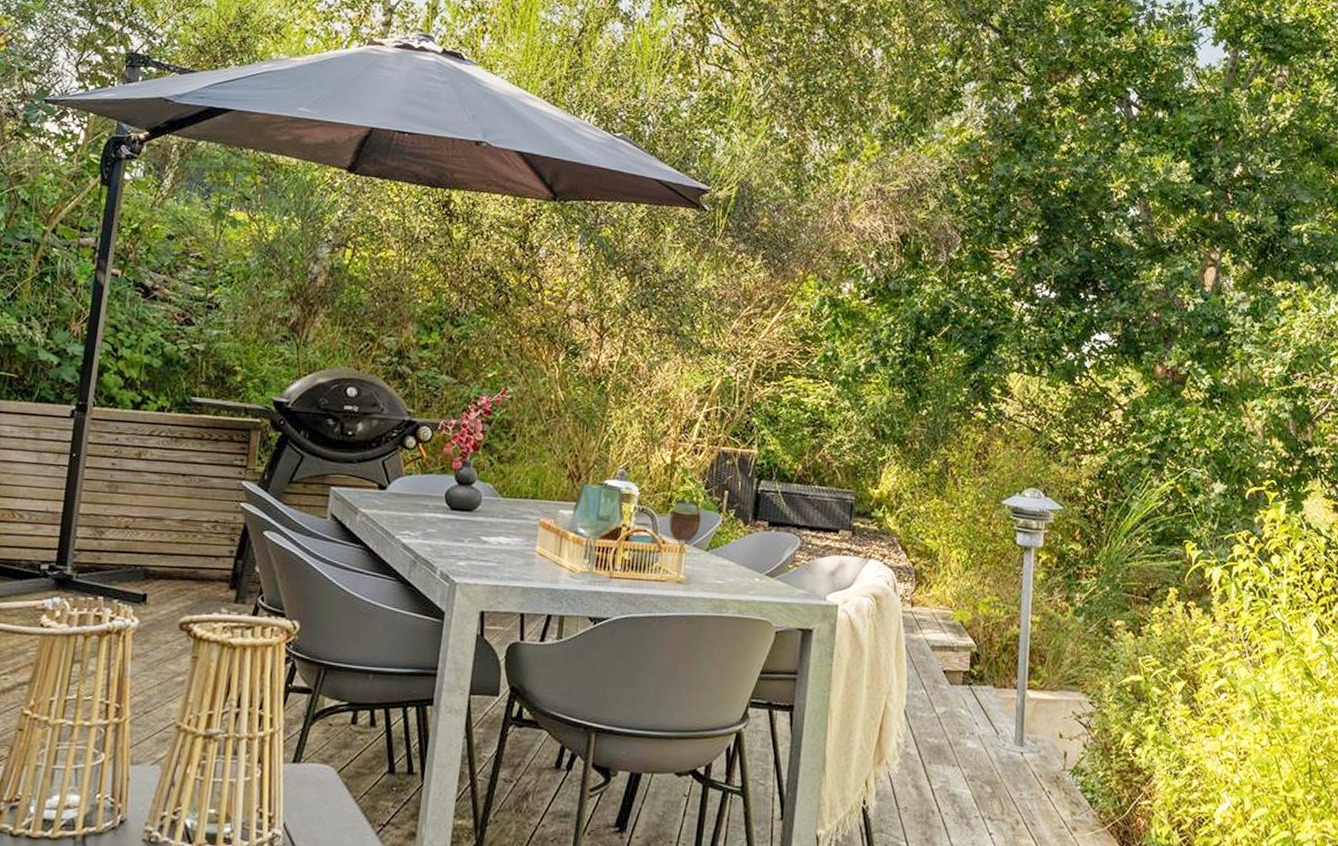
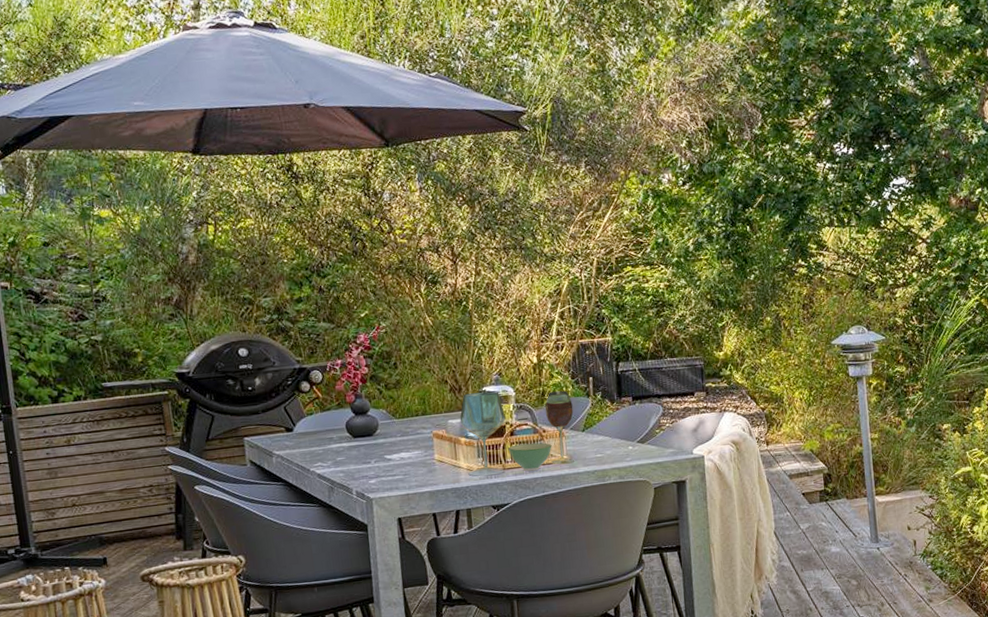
bowl: none [619,552,669,586] -> present [508,443,552,472]

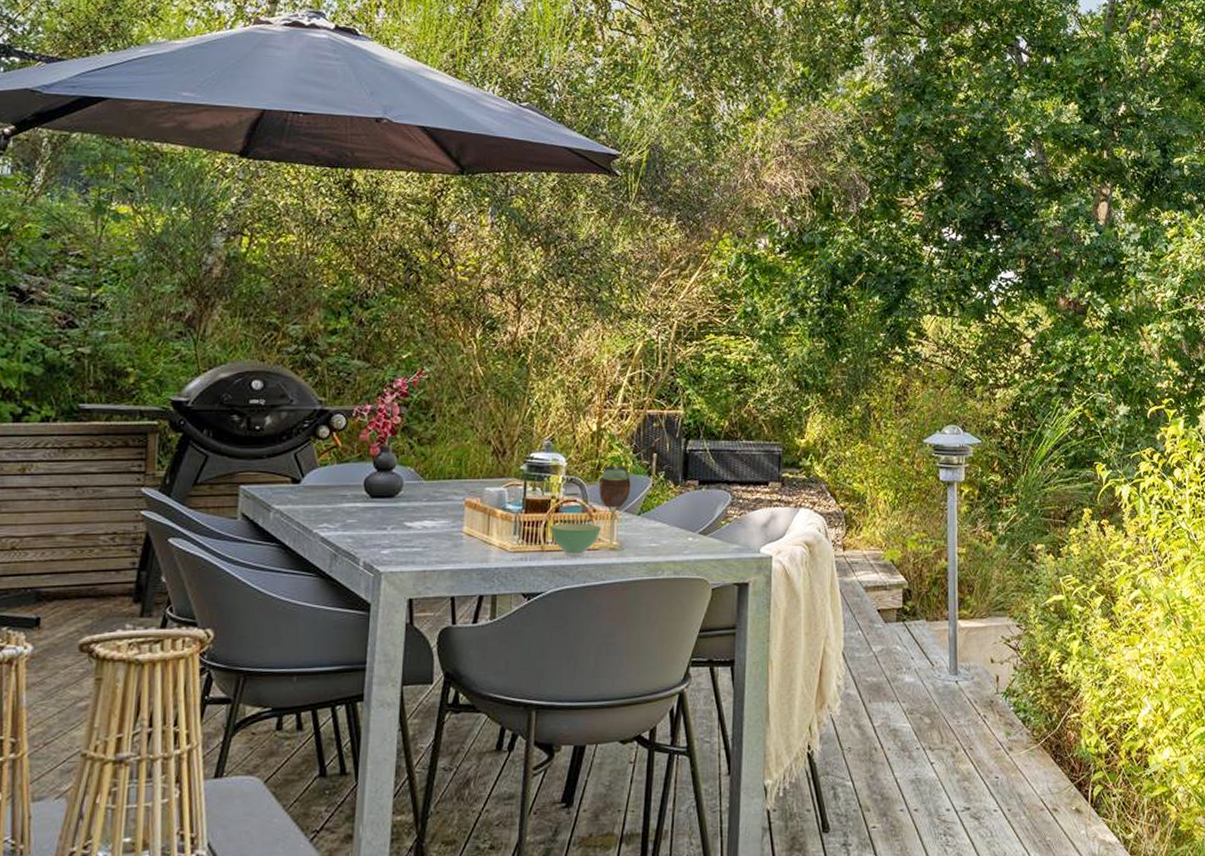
wine glass: present [460,391,506,477] -> none [499,459,552,558]

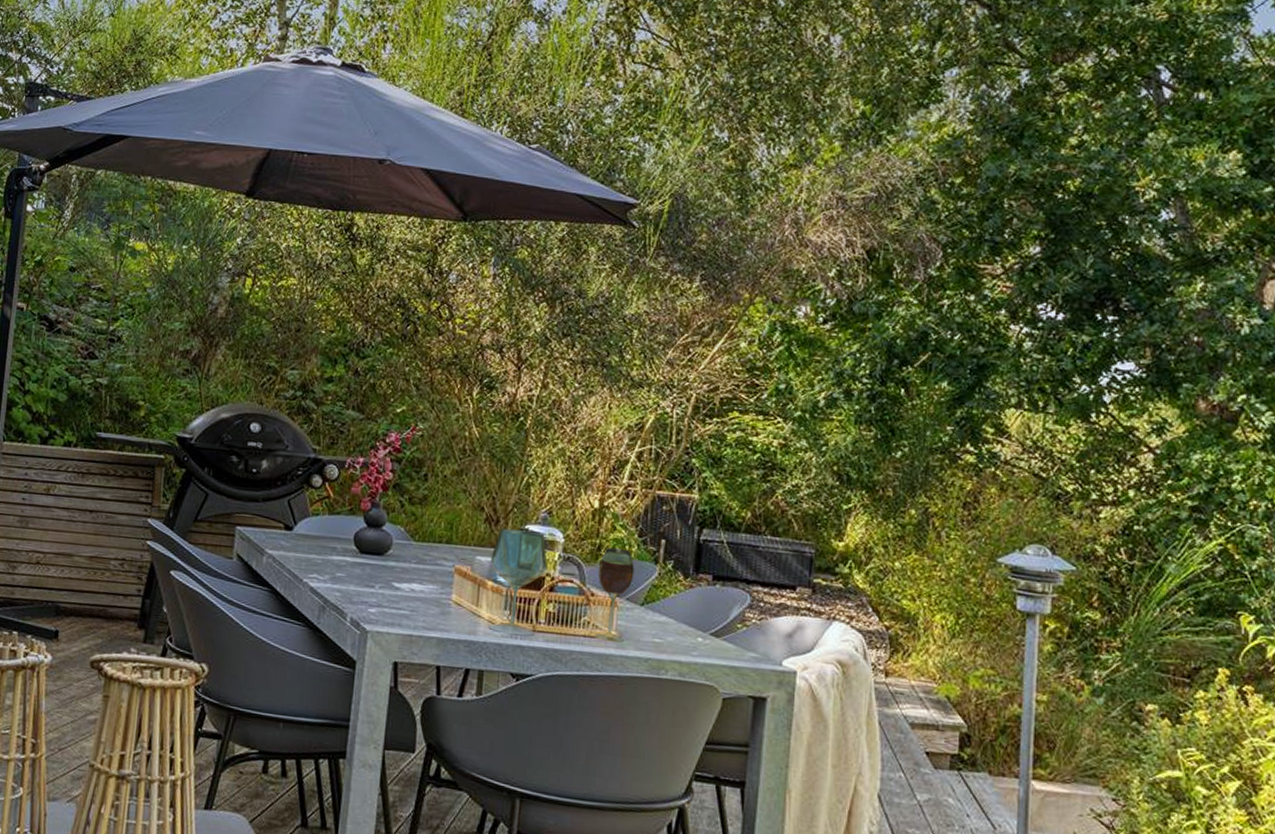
wine glass: none [499,459,552,558] -> present [488,528,547,637]
bowl: present [550,523,601,556] -> none [543,604,599,642]

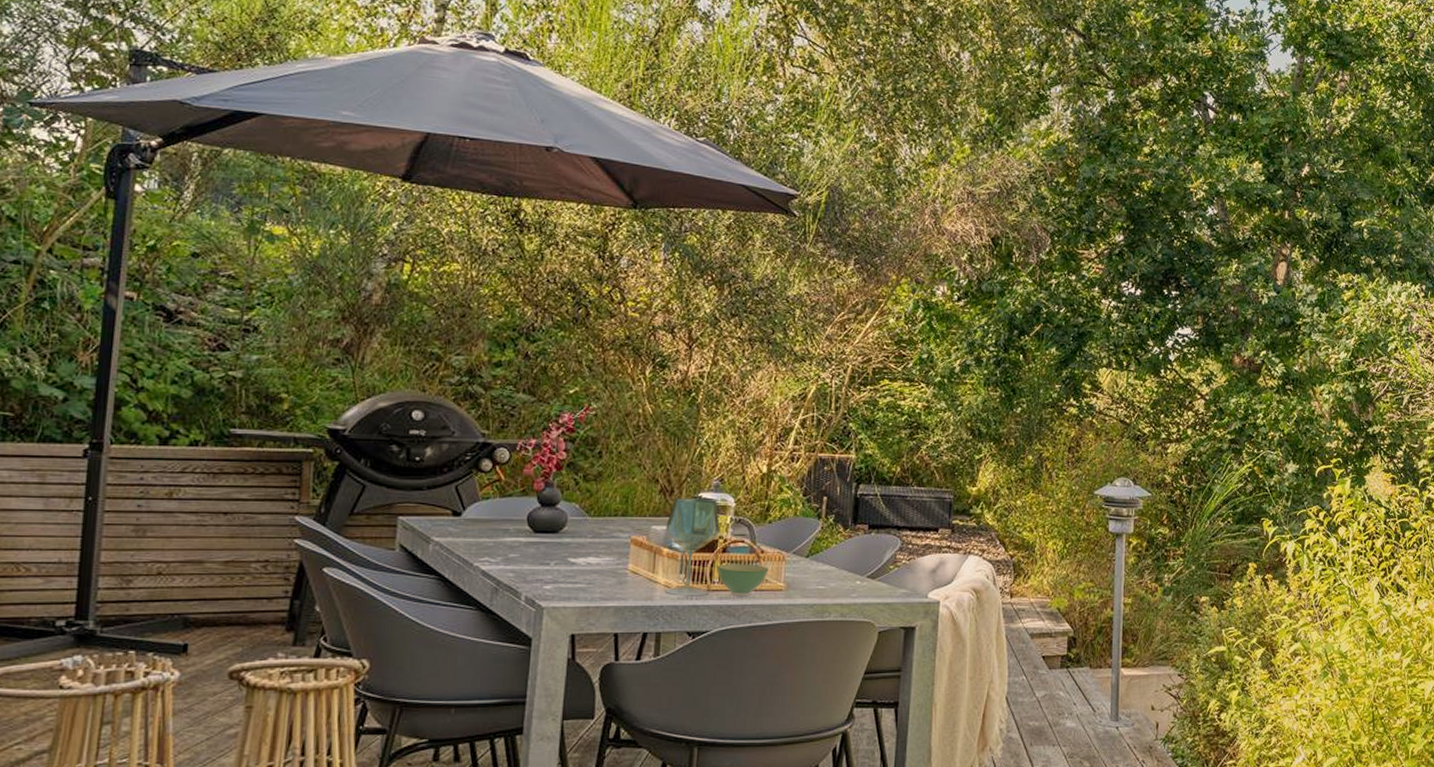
bowl: none [543,604,599,642] -> present [716,563,769,596]
wineglass: present [595,547,635,643] -> none [765,508,800,593]

